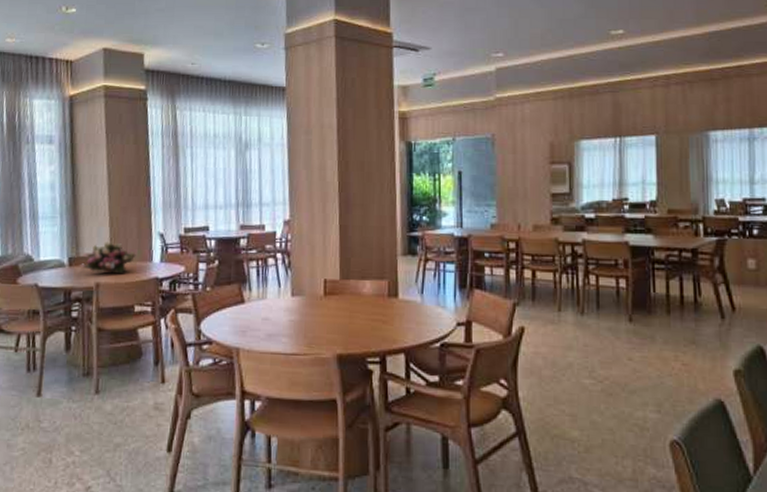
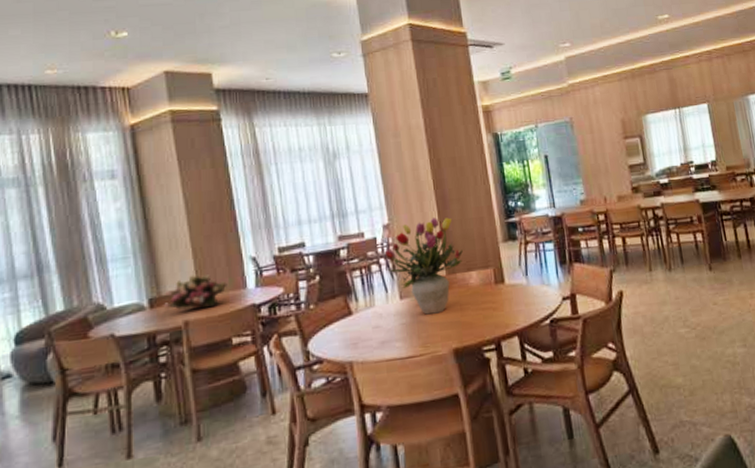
flower arrangement: none [281,220,359,316] -> present [384,217,463,315]

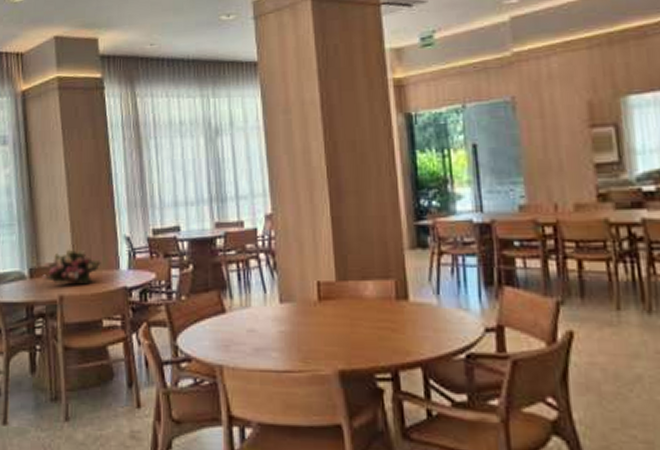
flower arrangement: present [384,217,463,315] -> none [265,211,358,325]

